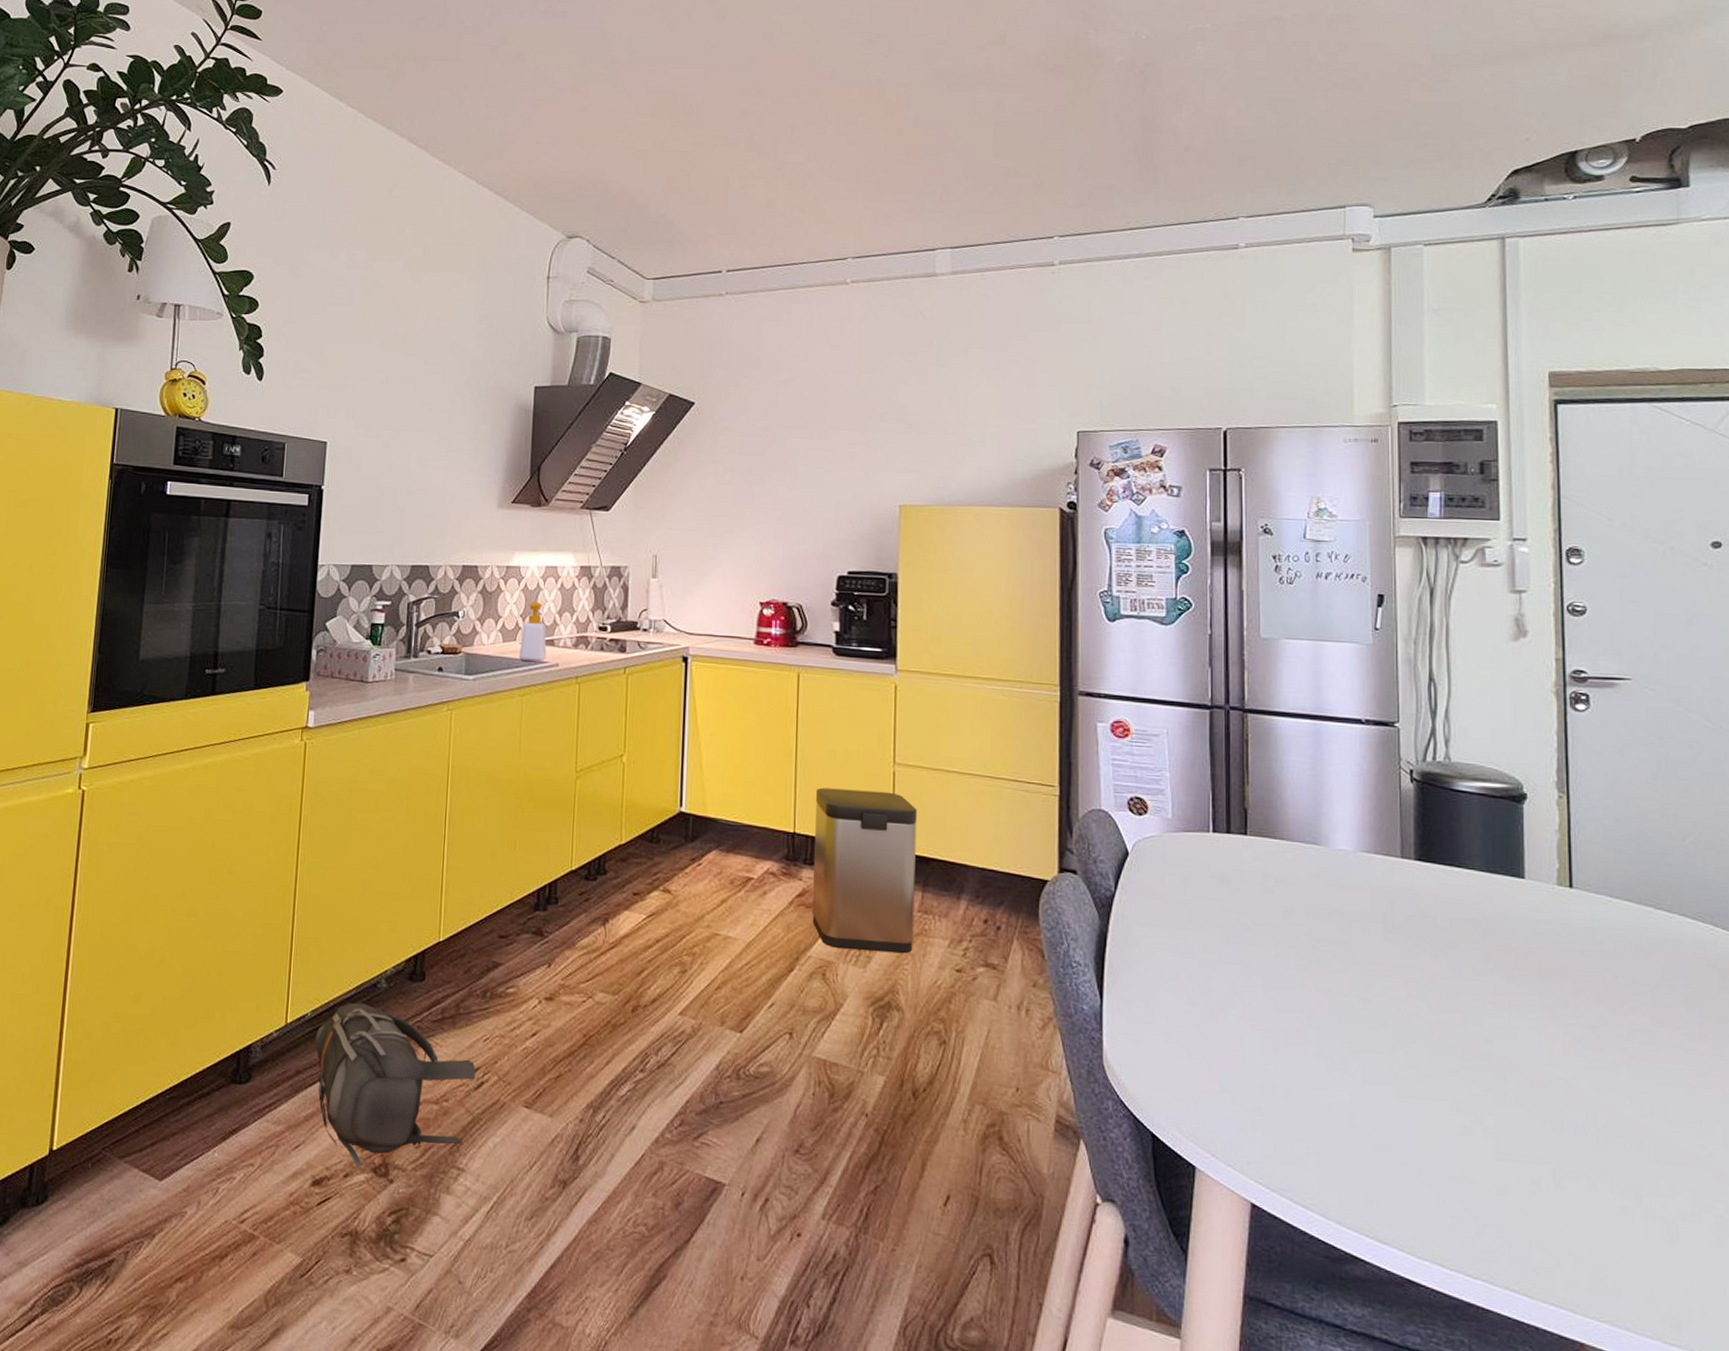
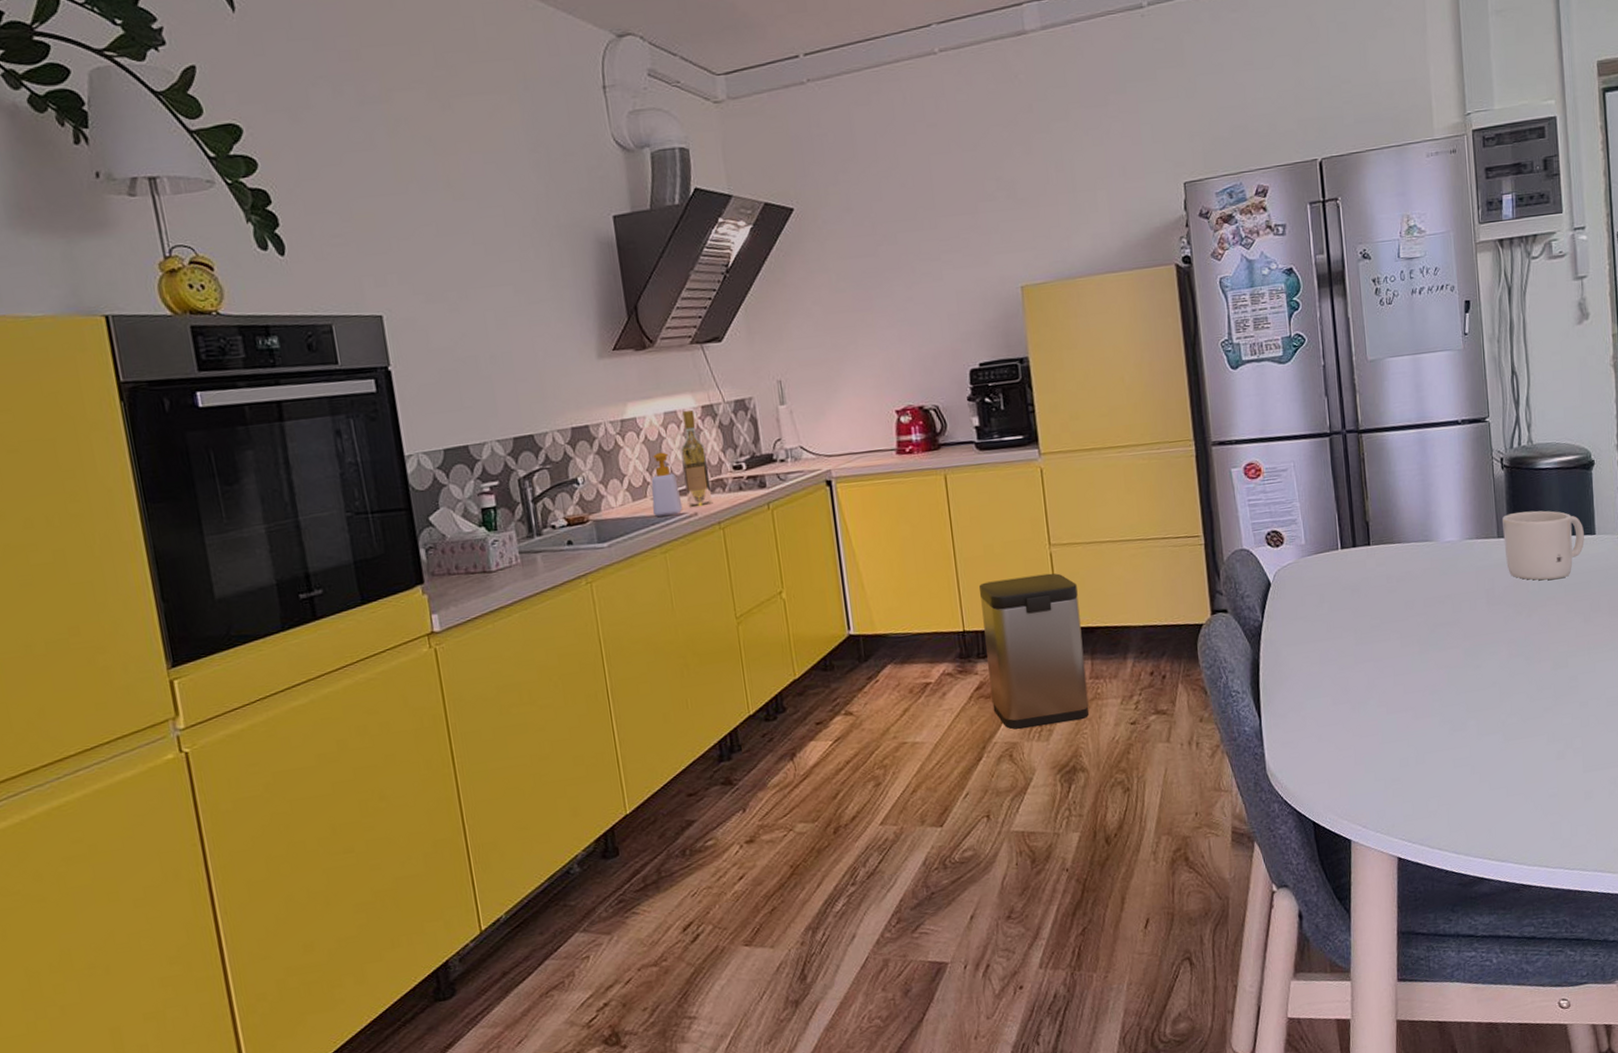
backpack: present [315,1002,476,1168] -> none [515,891,690,1044]
bottle: none [552,567,577,659] -> present [680,409,713,508]
mug: none [1408,833,1510,921] -> present [1502,510,1584,581]

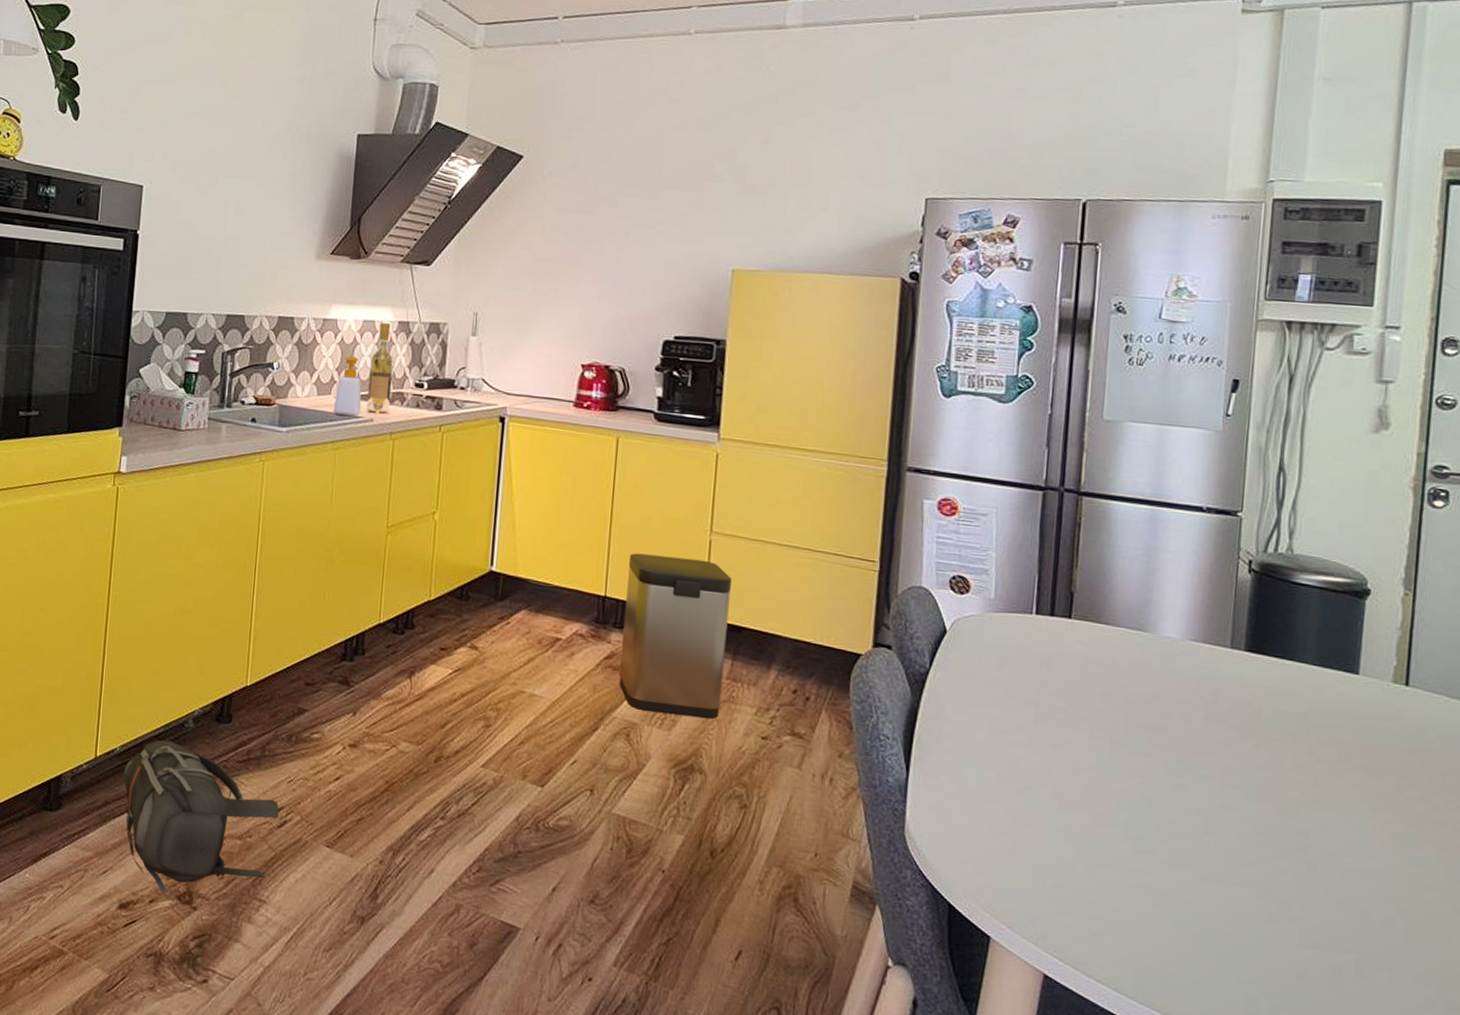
backpack: none [515,891,690,1044] -> present [124,740,280,894]
mug: present [1502,510,1584,581] -> none [1237,624,1344,714]

